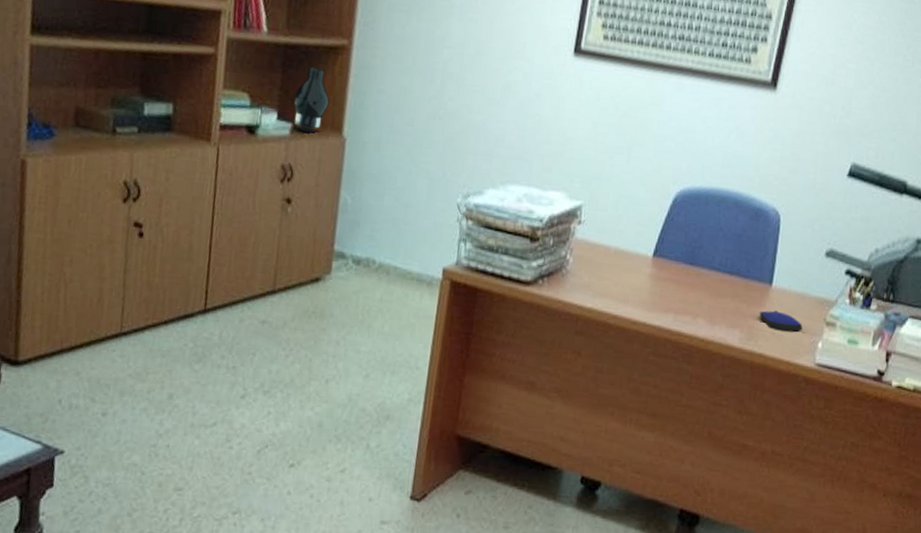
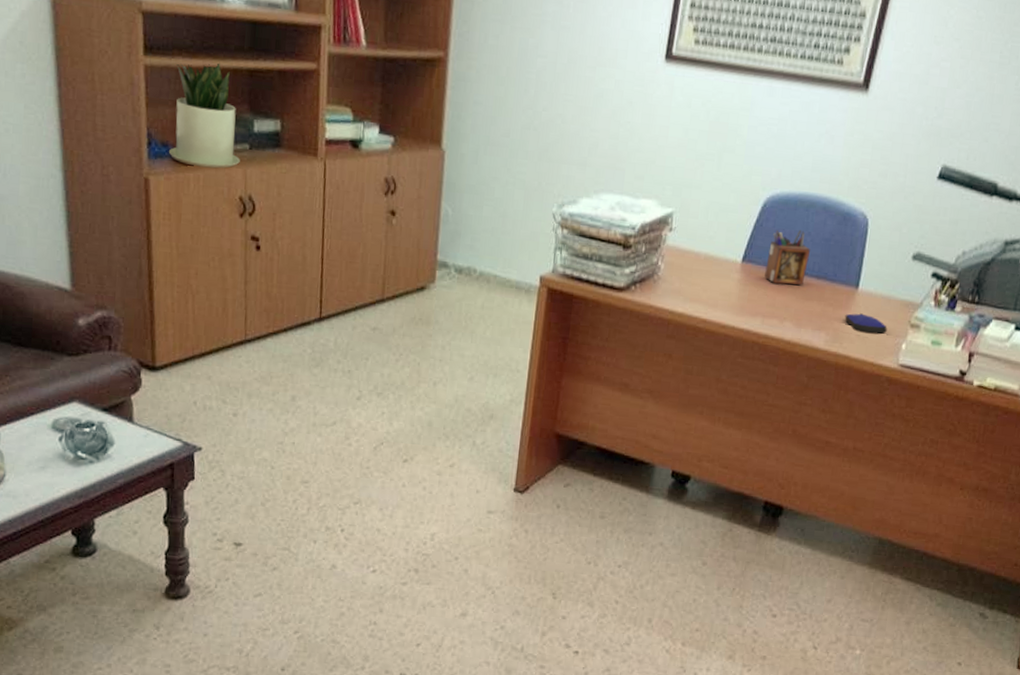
planter: none [49,44,127,152] -> present [168,63,240,169]
vase: present [293,67,330,133] -> none [394,80,428,146]
desk organizer: none [676,224,723,281] -> present [764,229,811,286]

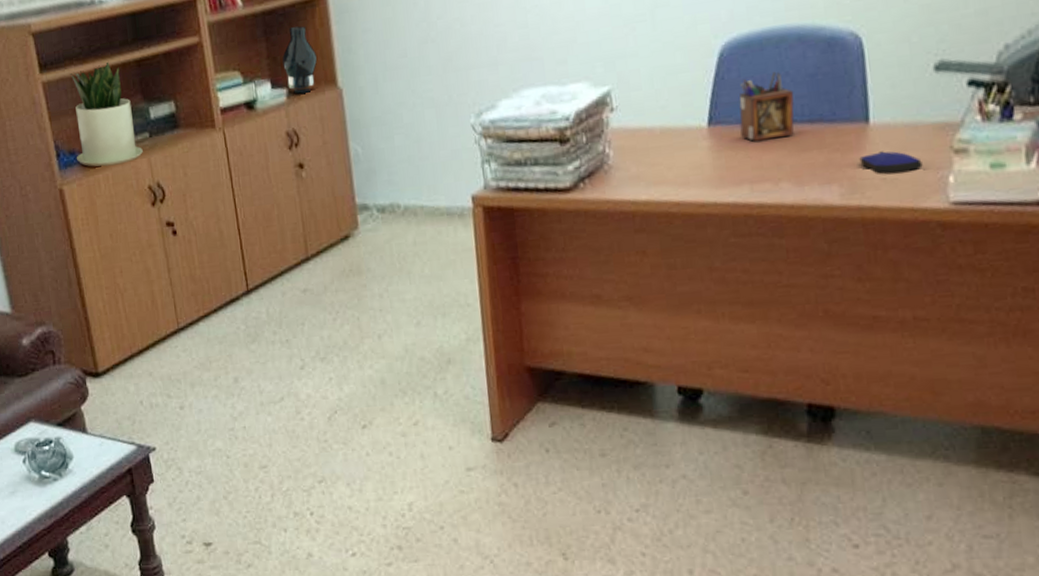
vase: none [394,80,428,146] -> present [282,26,318,94]

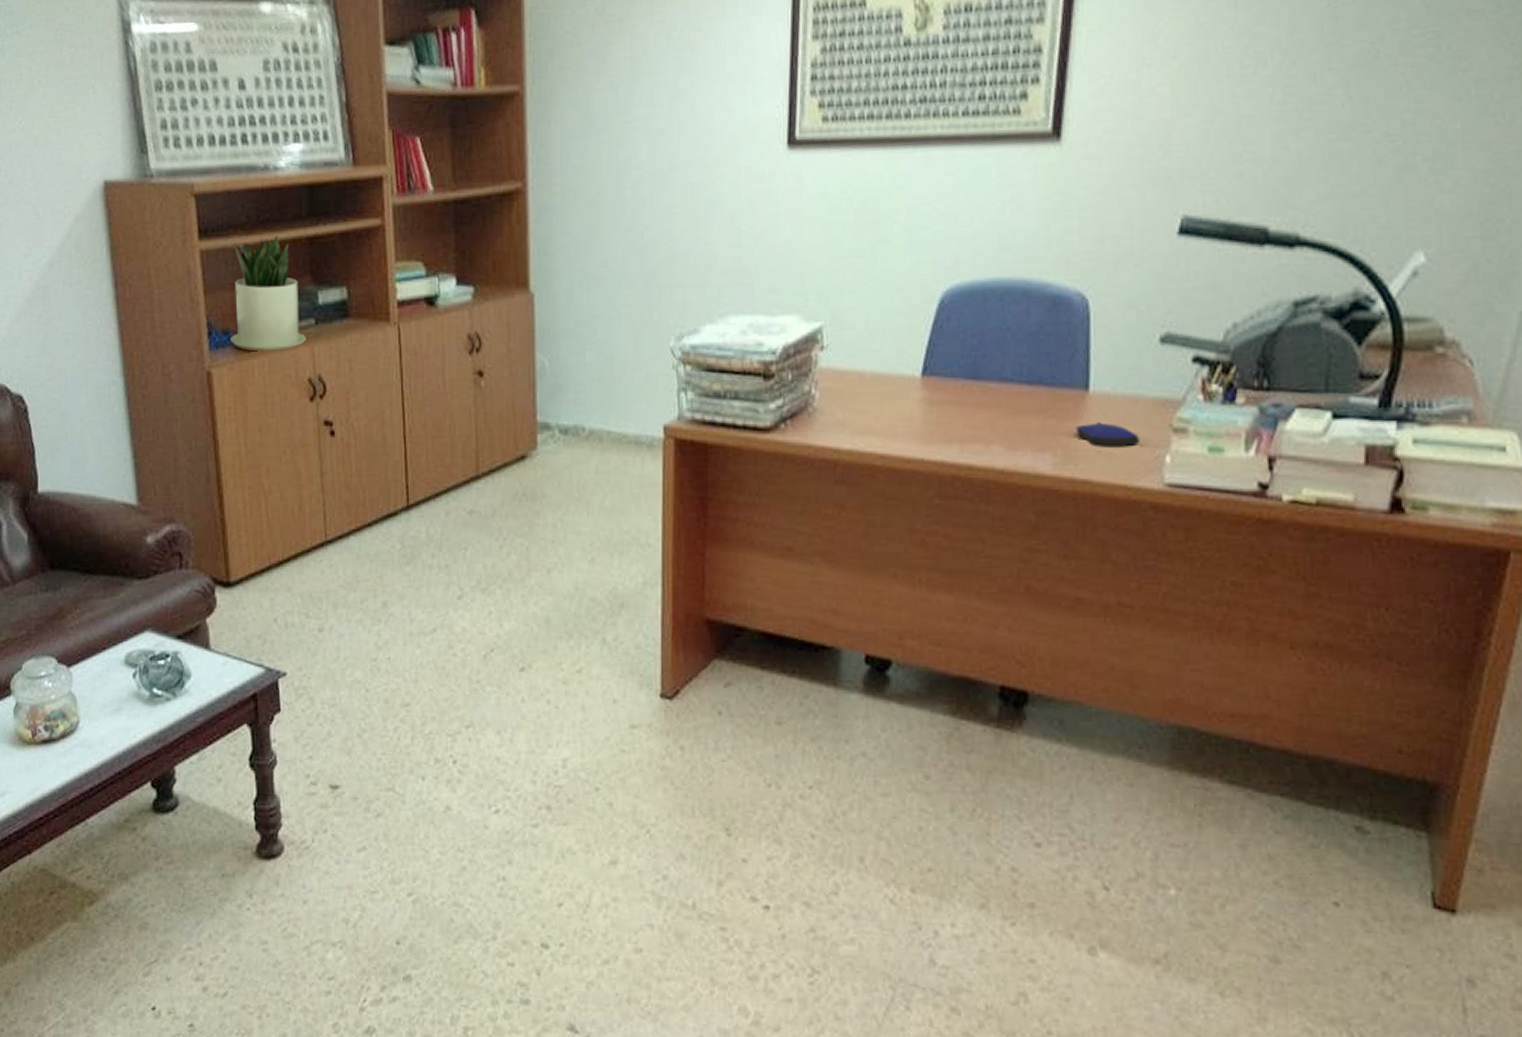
vase: present [282,26,318,94] -> none [472,220,510,294]
desk organizer: present [739,71,794,142] -> none [955,325,1014,398]

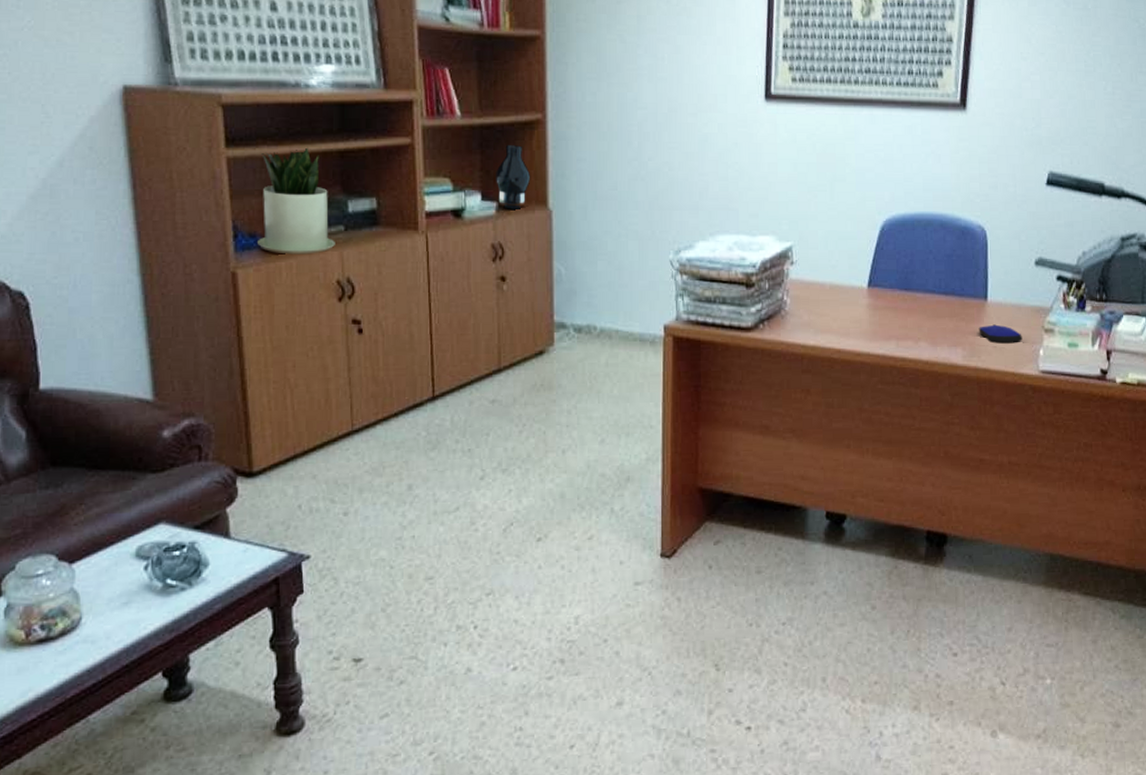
vase: none [472,220,510,294] -> present [496,145,531,209]

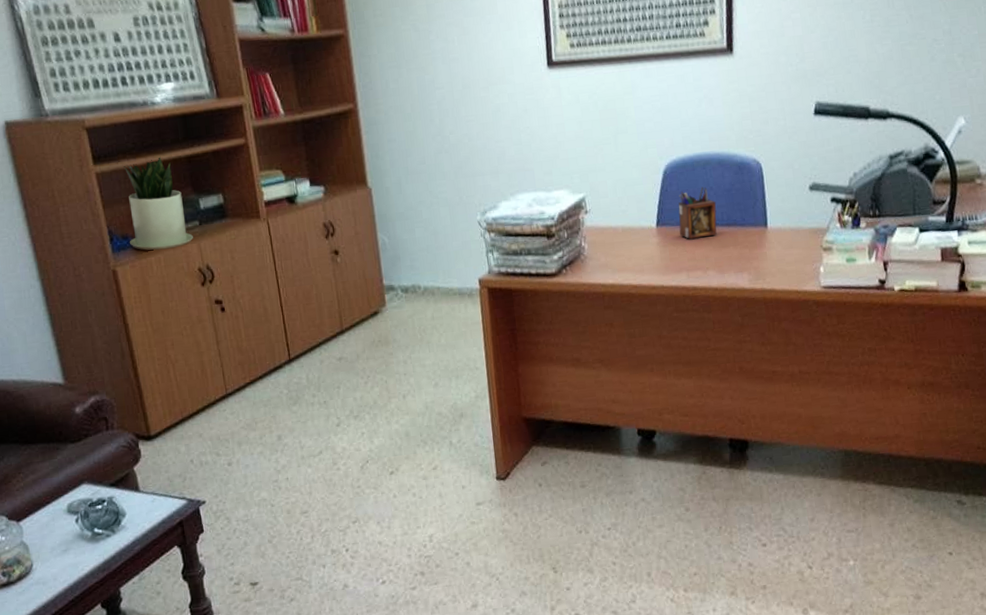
vase: present [496,145,531,209] -> none [319,134,350,192]
desk organizer: none [892,248,935,305] -> present [678,186,717,239]
computer mouse: present [978,324,1023,345] -> none [761,248,803,266]

